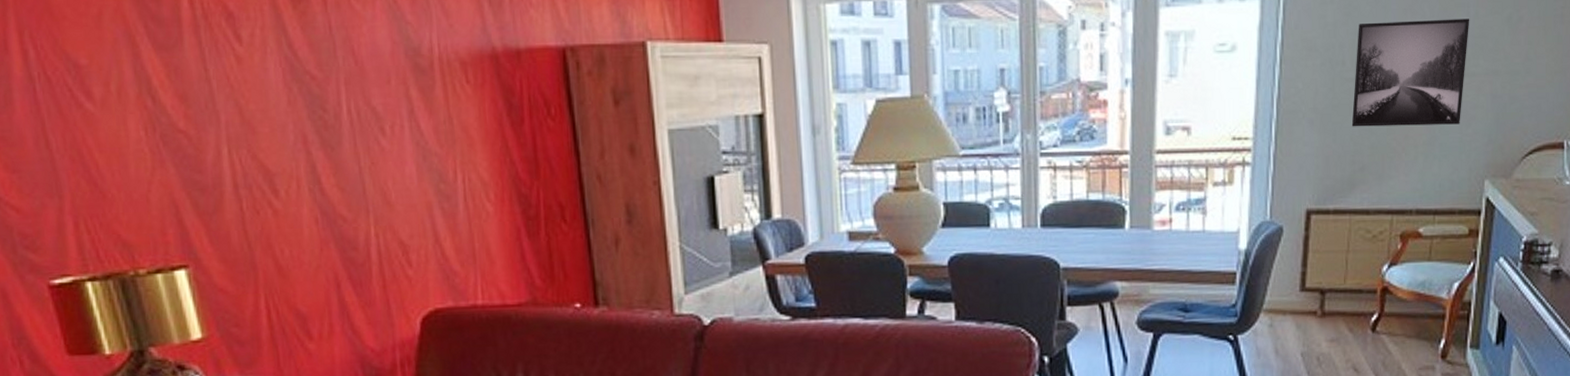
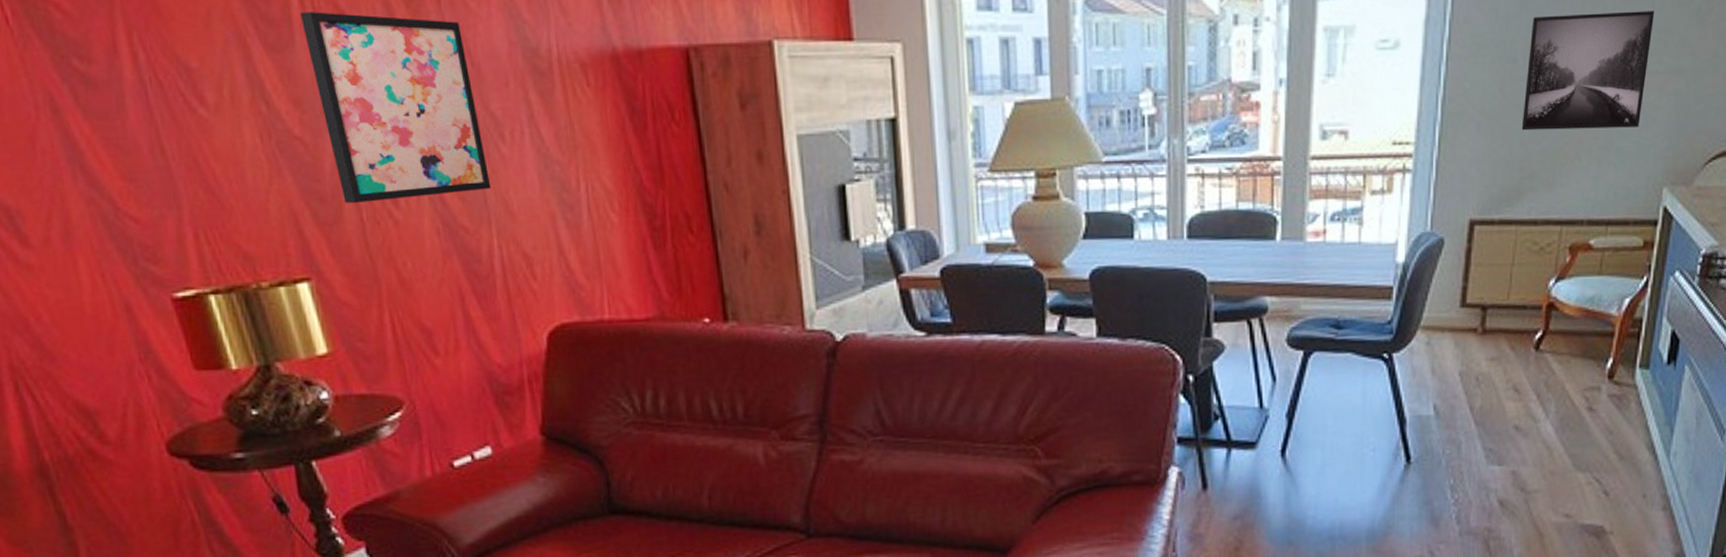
wall art: none [190,13,371,193] -> present [300,12,492,203]

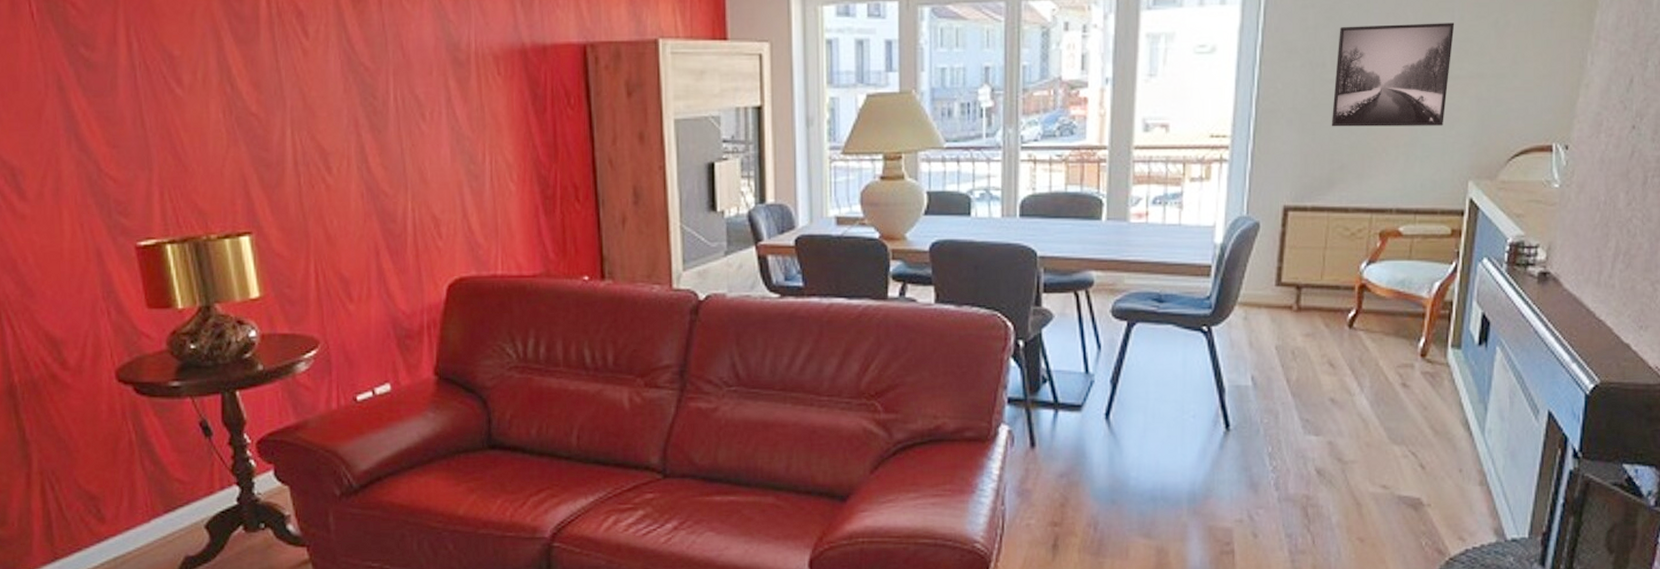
wall art: present [300,12,492,203] -> none [267,11,411,169]

